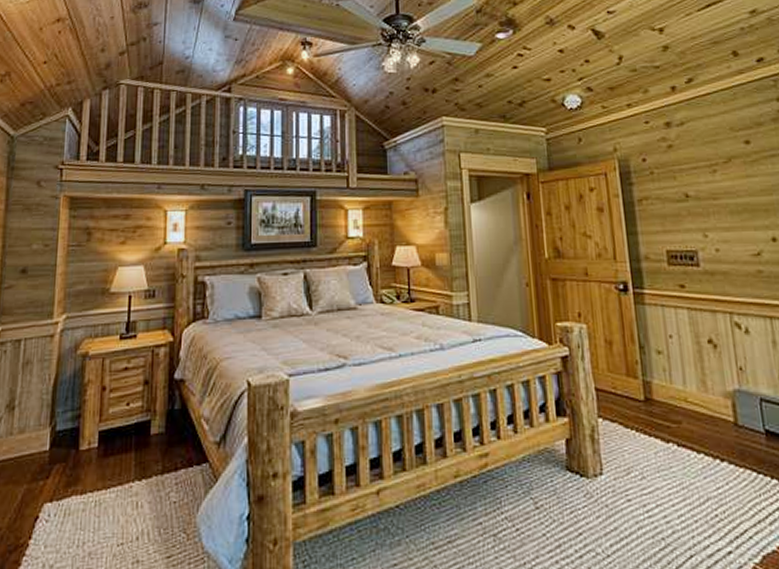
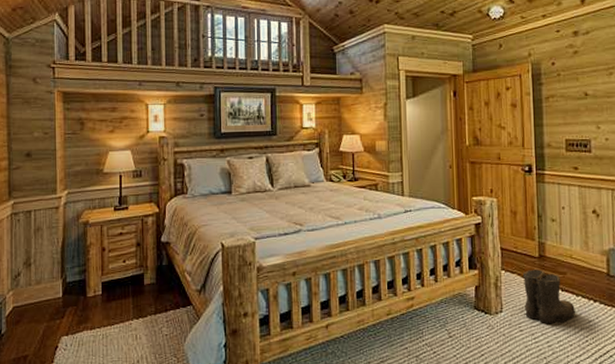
boots: none [625,417,699,492] -> present [522,269,576,324]

